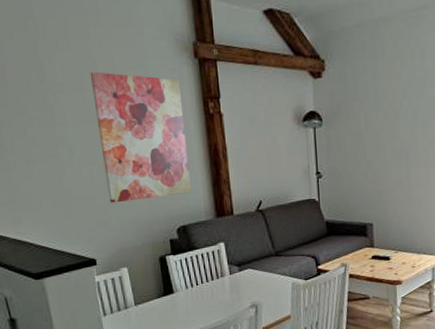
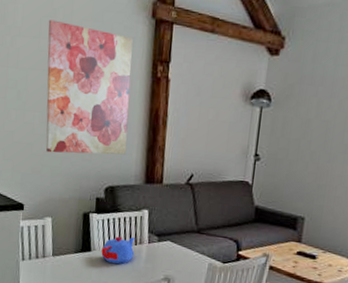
teapot: none [184,272,217,301] -> present [101,236,135,264]

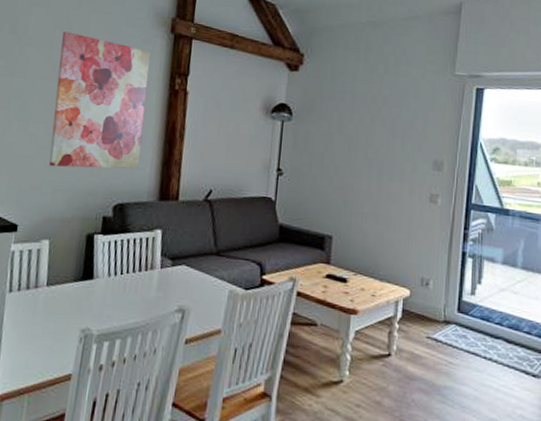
teapot: present [101,236,135,264] -> none [105,260,145,294]

